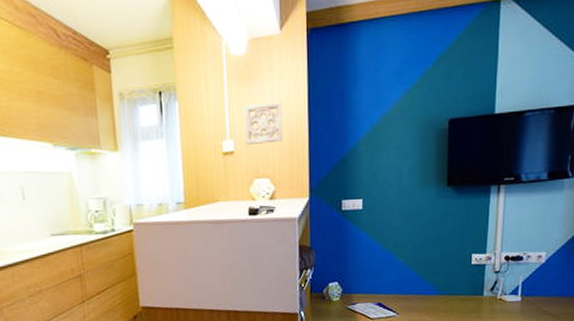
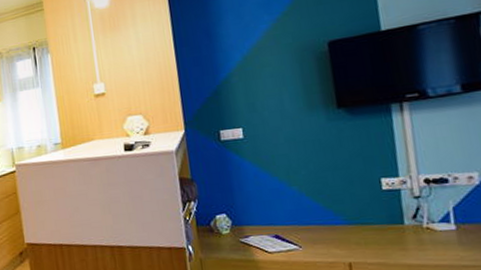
wall ornament: present [244,102,283,145] -> none [112,44,152,86]

